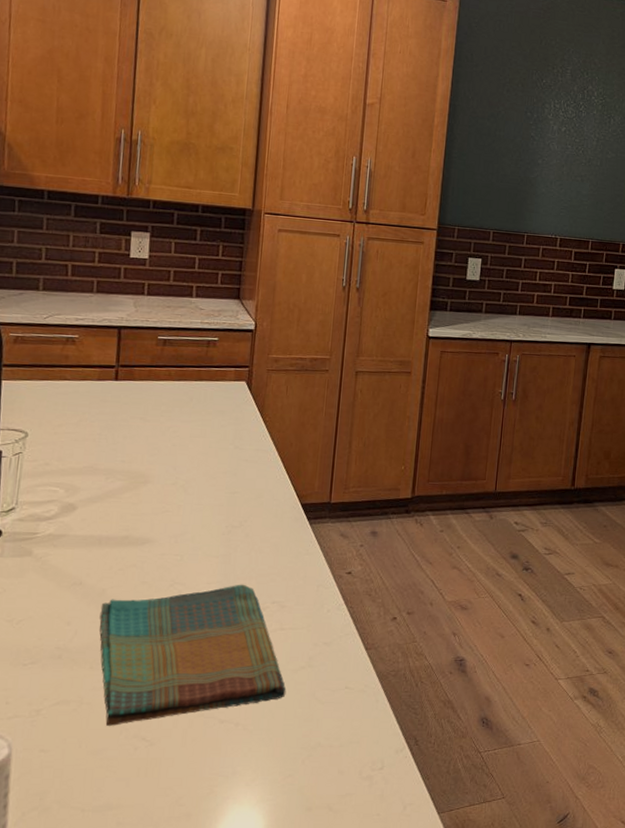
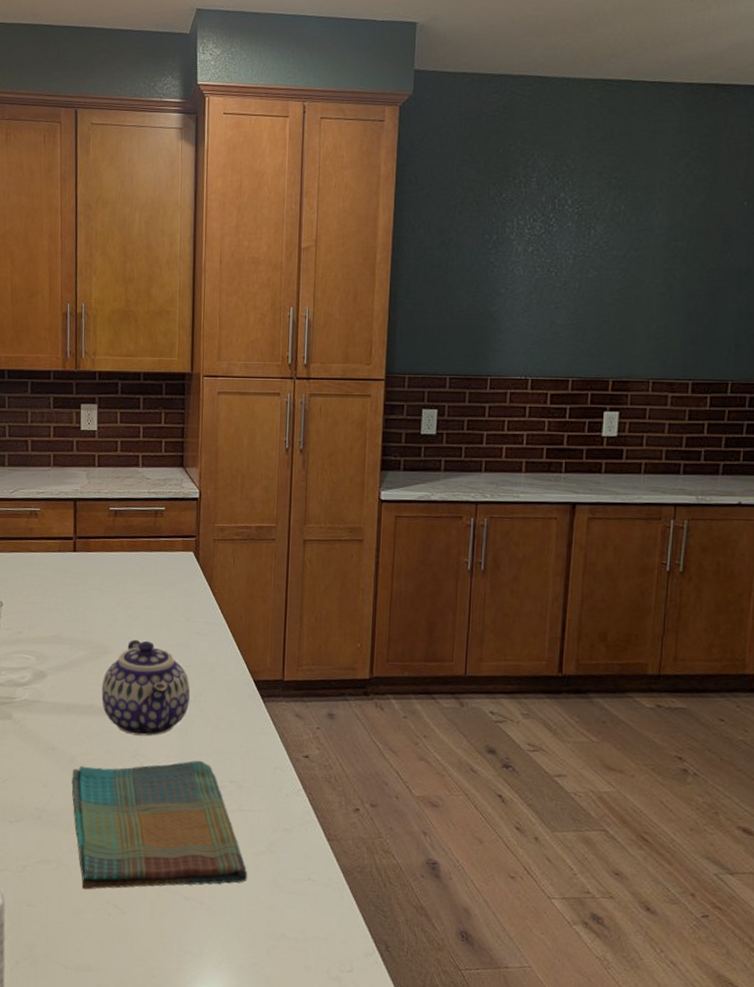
teapot: none [138,468,236,564] -> present [101,639,190,737]

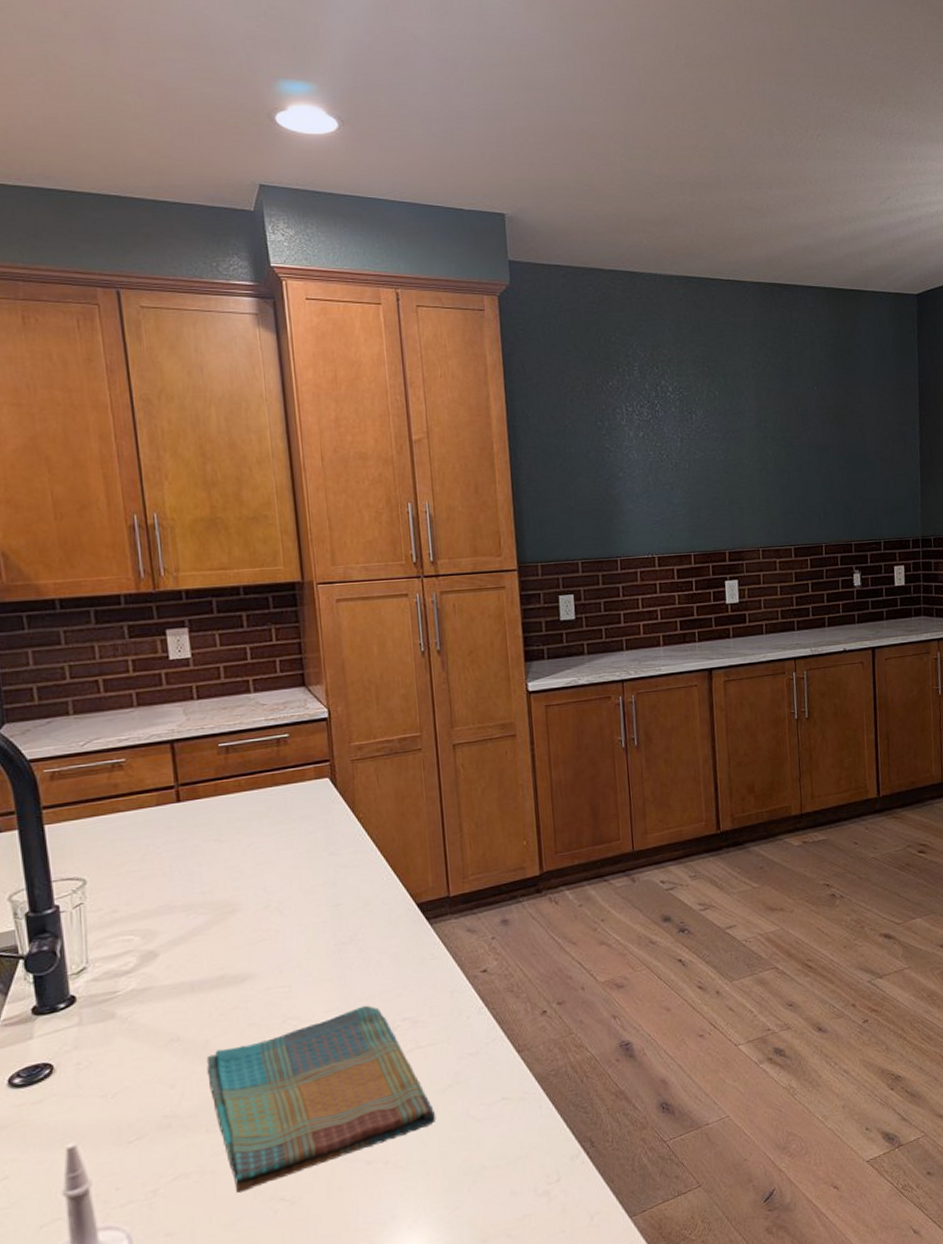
teapot: present [101,639,190,737] -> none [233,887,345,998]

